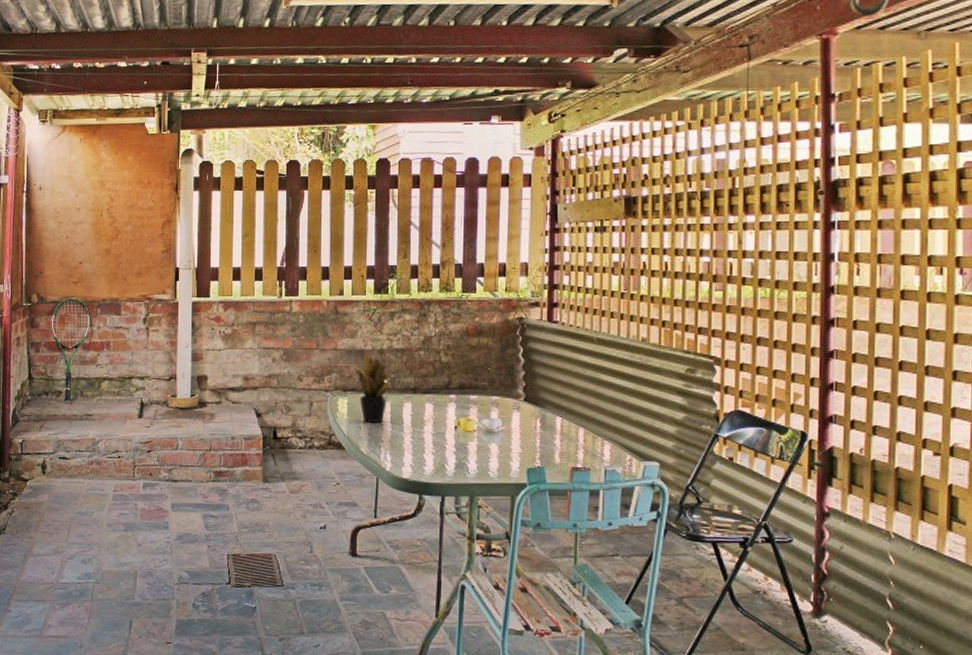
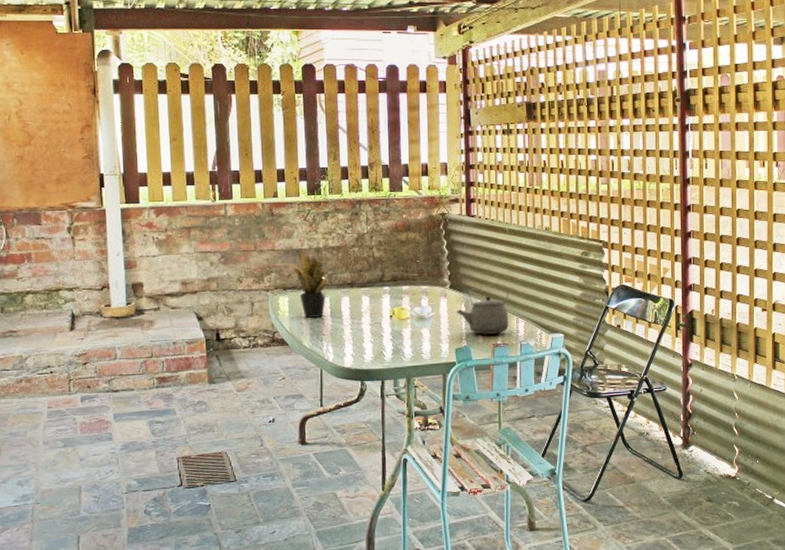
tea kettle: none [530,400,594,456] -> present [456,284,509,335]

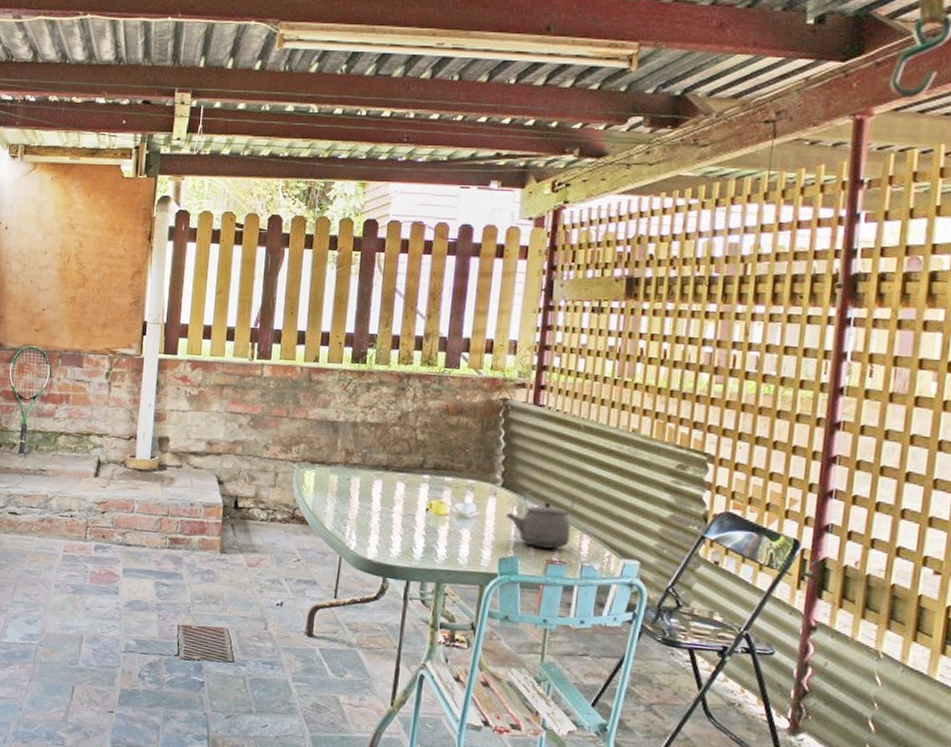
potted plant: present [290,250,331,318] -> none [322,422,367,499]

